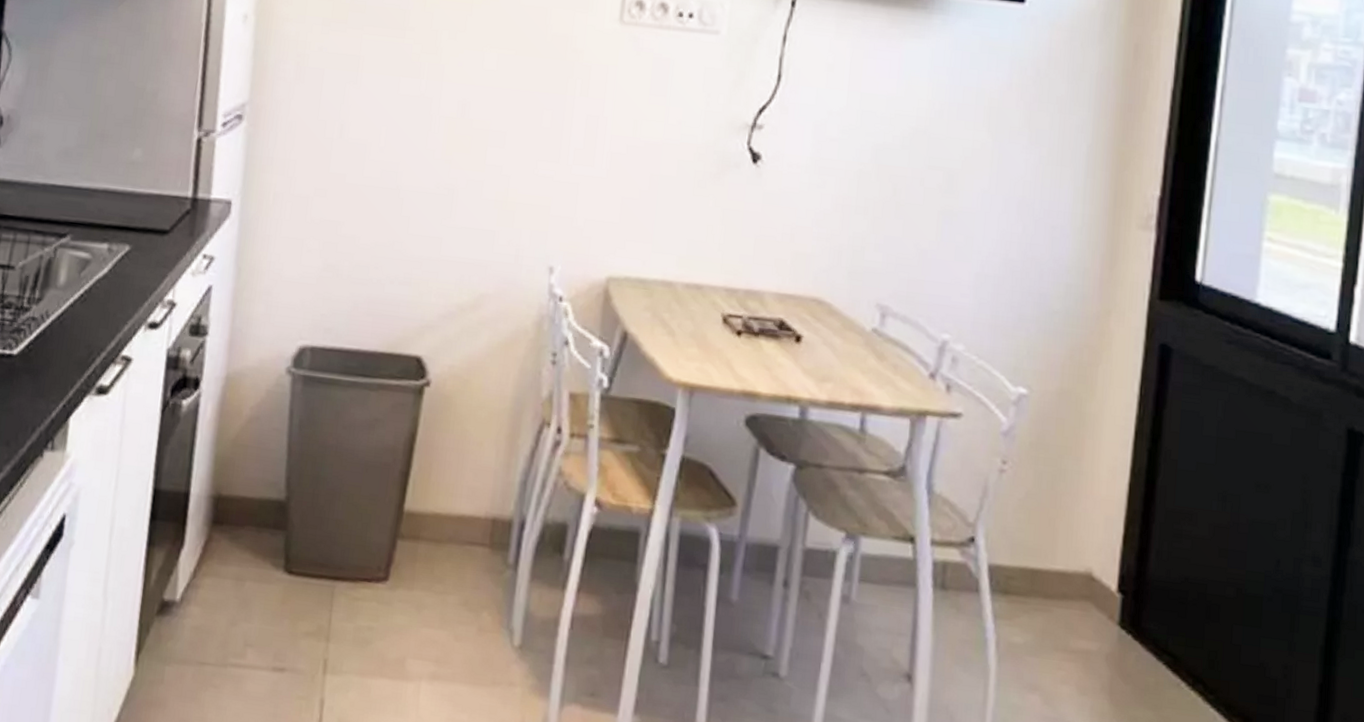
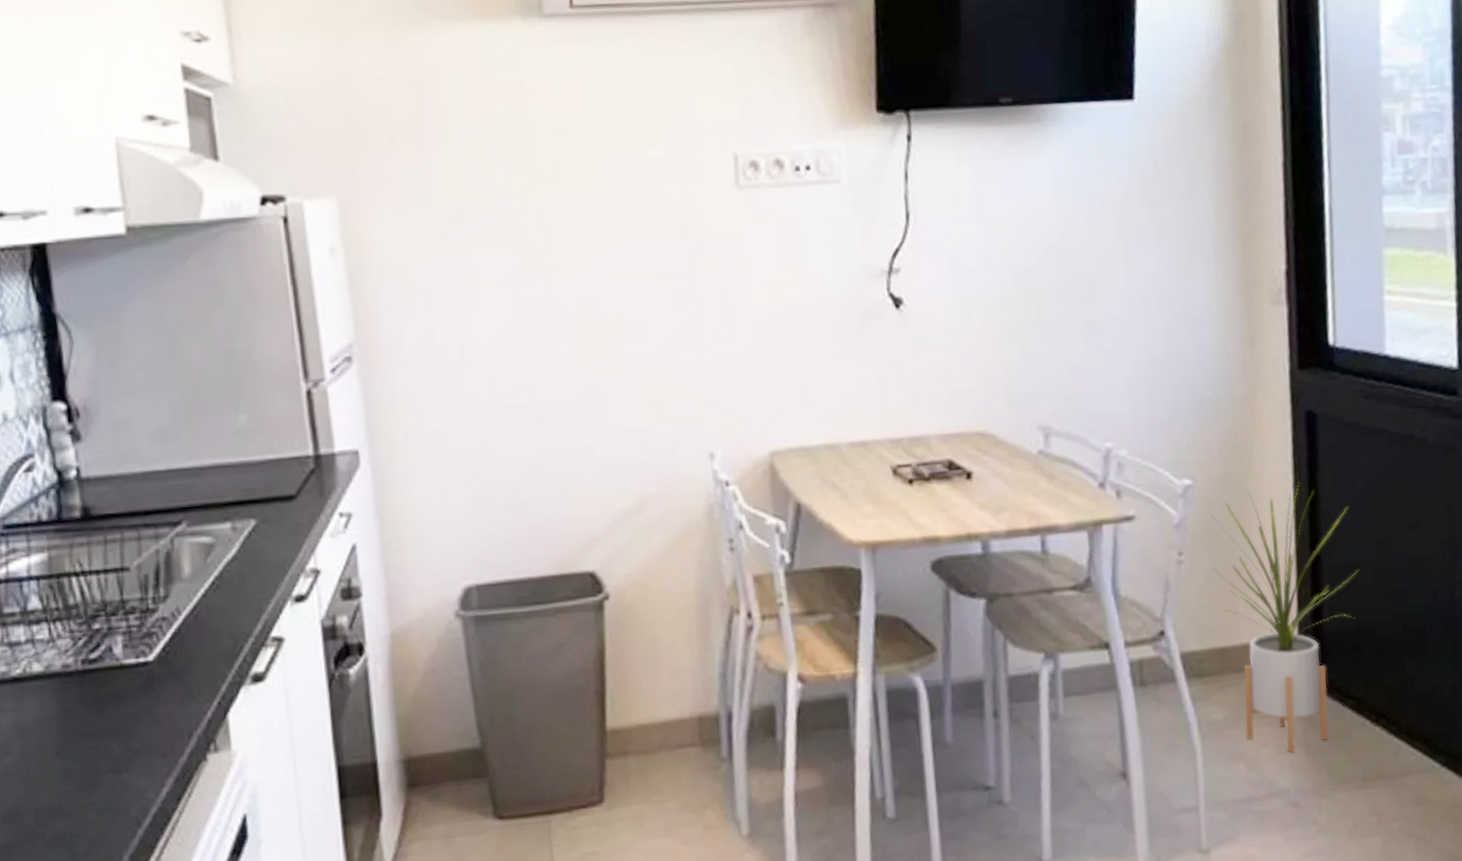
house plant: none [1036,408,1196,697] -> present [1211,482,1359,753]

